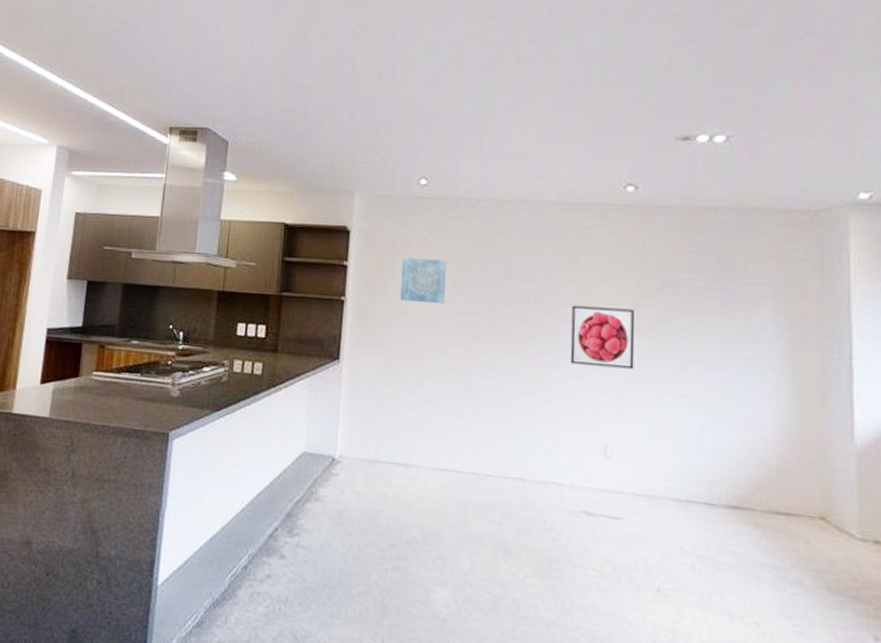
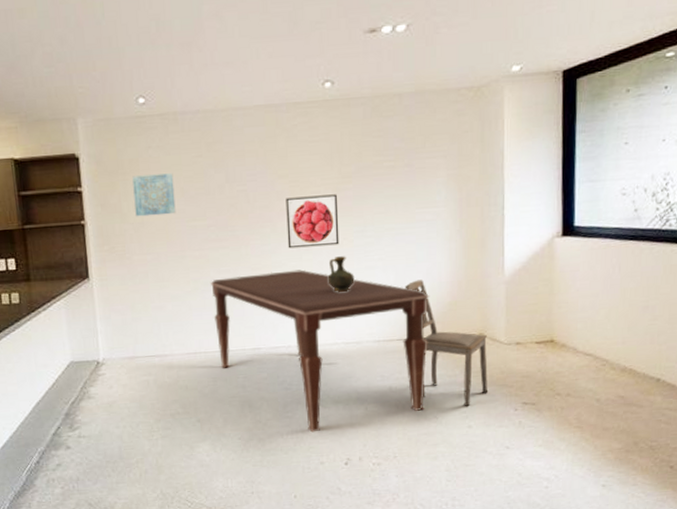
dining table: none [473,386,751,609] -> present [210,269,430,433]
ceramic jug: none [616,383,651,428] -> present [328,256,355,292]
dining chair: none [716,429,834,617] -> present [405,279,489,406]

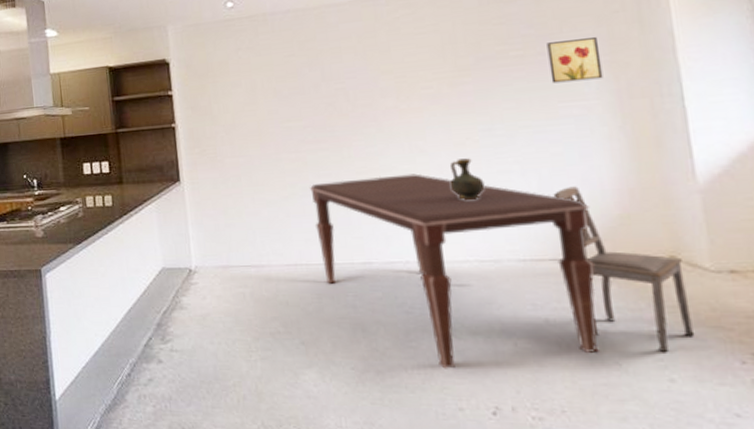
wall art: present [132,173,176,217] -> none [222,73,269,119]
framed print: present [286,194,339,249] -> none [391,89,462,150]
wall art: none [413,153,451,192] -> present [546,37,603,83]

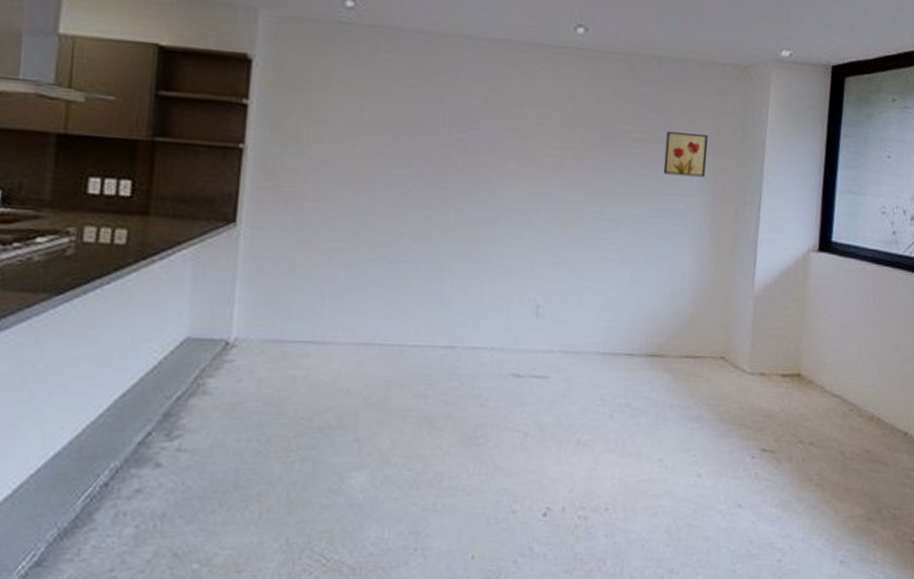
dining table: present [309,173,599,369] -> none [399,247,670,468]
ceramic jug: present [449,158,485,200] -> none [551,239,584,285]
dining chair: present [553,186,695,352] -> none [641,281,729,448]

